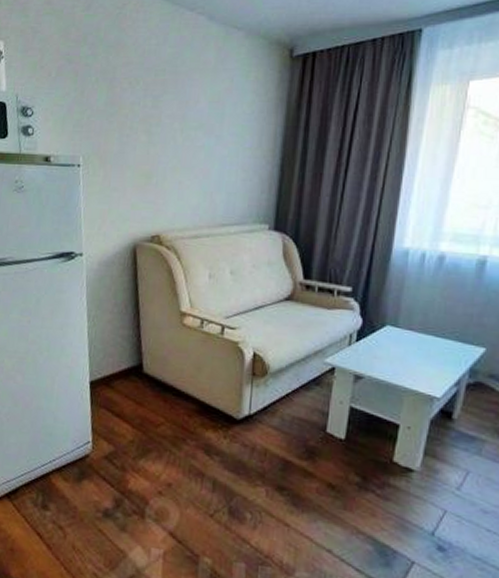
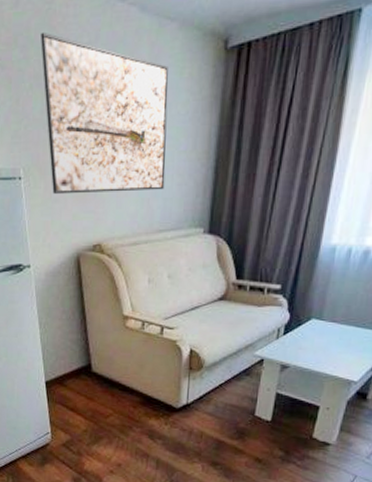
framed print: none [109,32,234,185] -> present [41,32,168,194]

